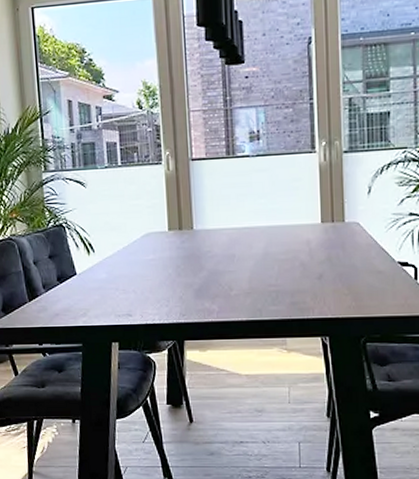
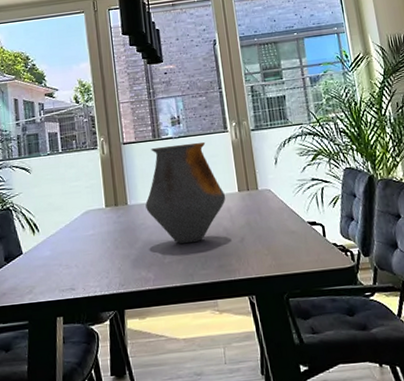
vase: none [213,162,306,277] -> present [145,142,226,244]

